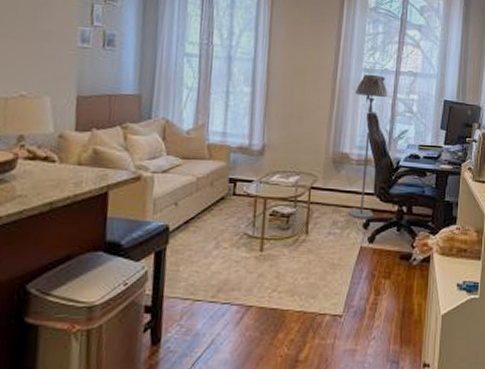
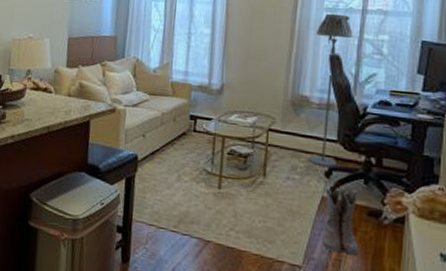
boots: none [361,237,393,298] -> present [322,187,359,256]

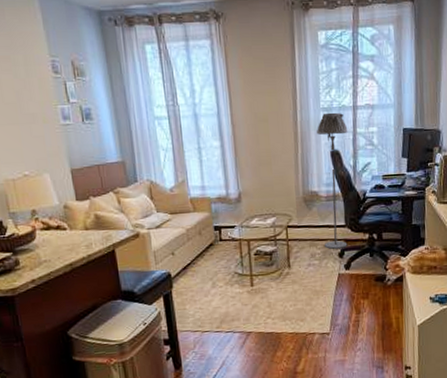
boots: present [322,187,359,256] -> none [340,262,372,316]

